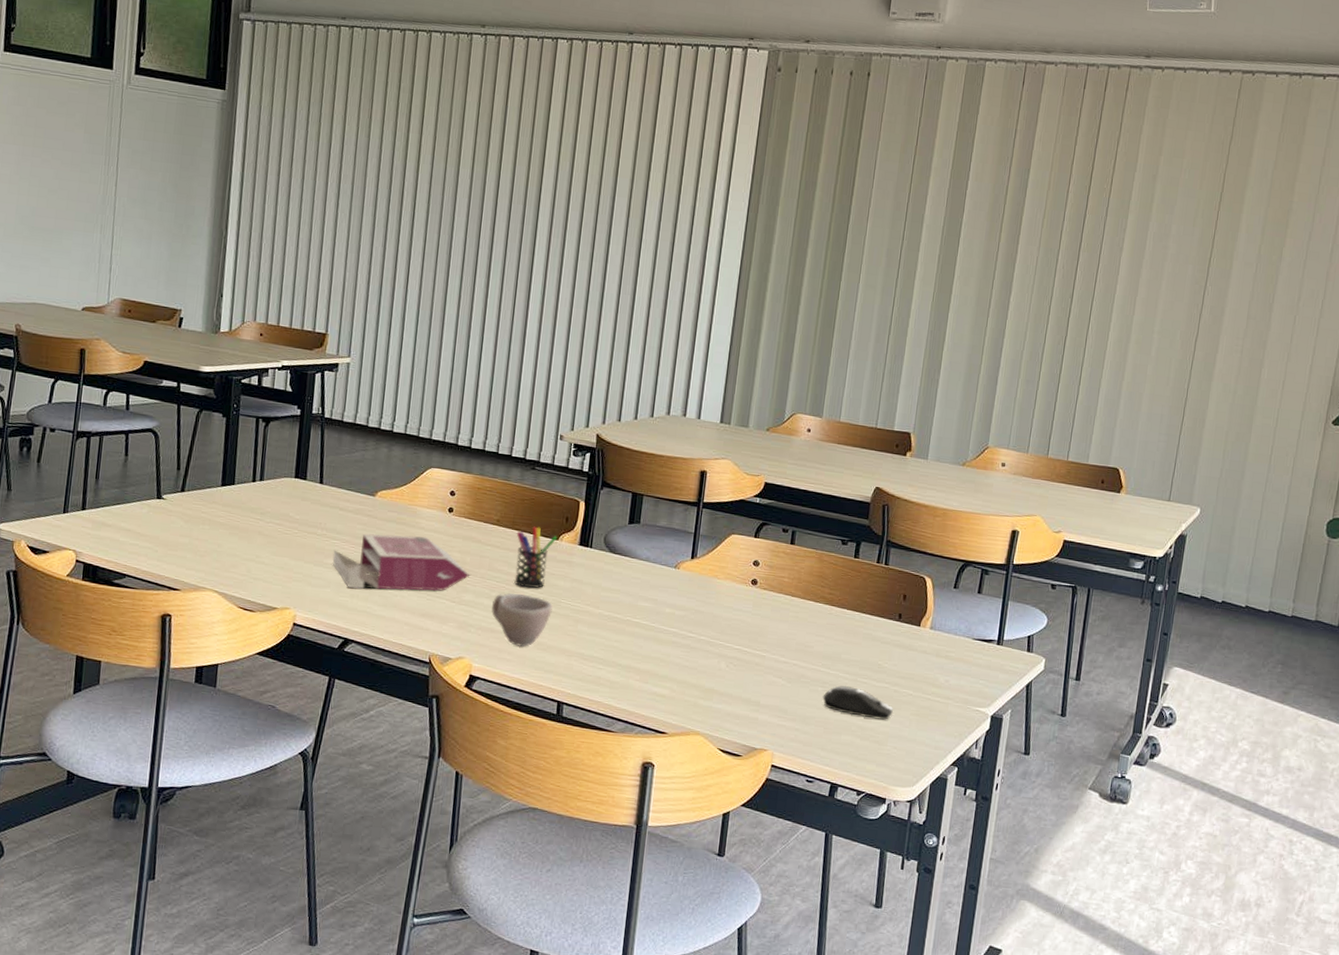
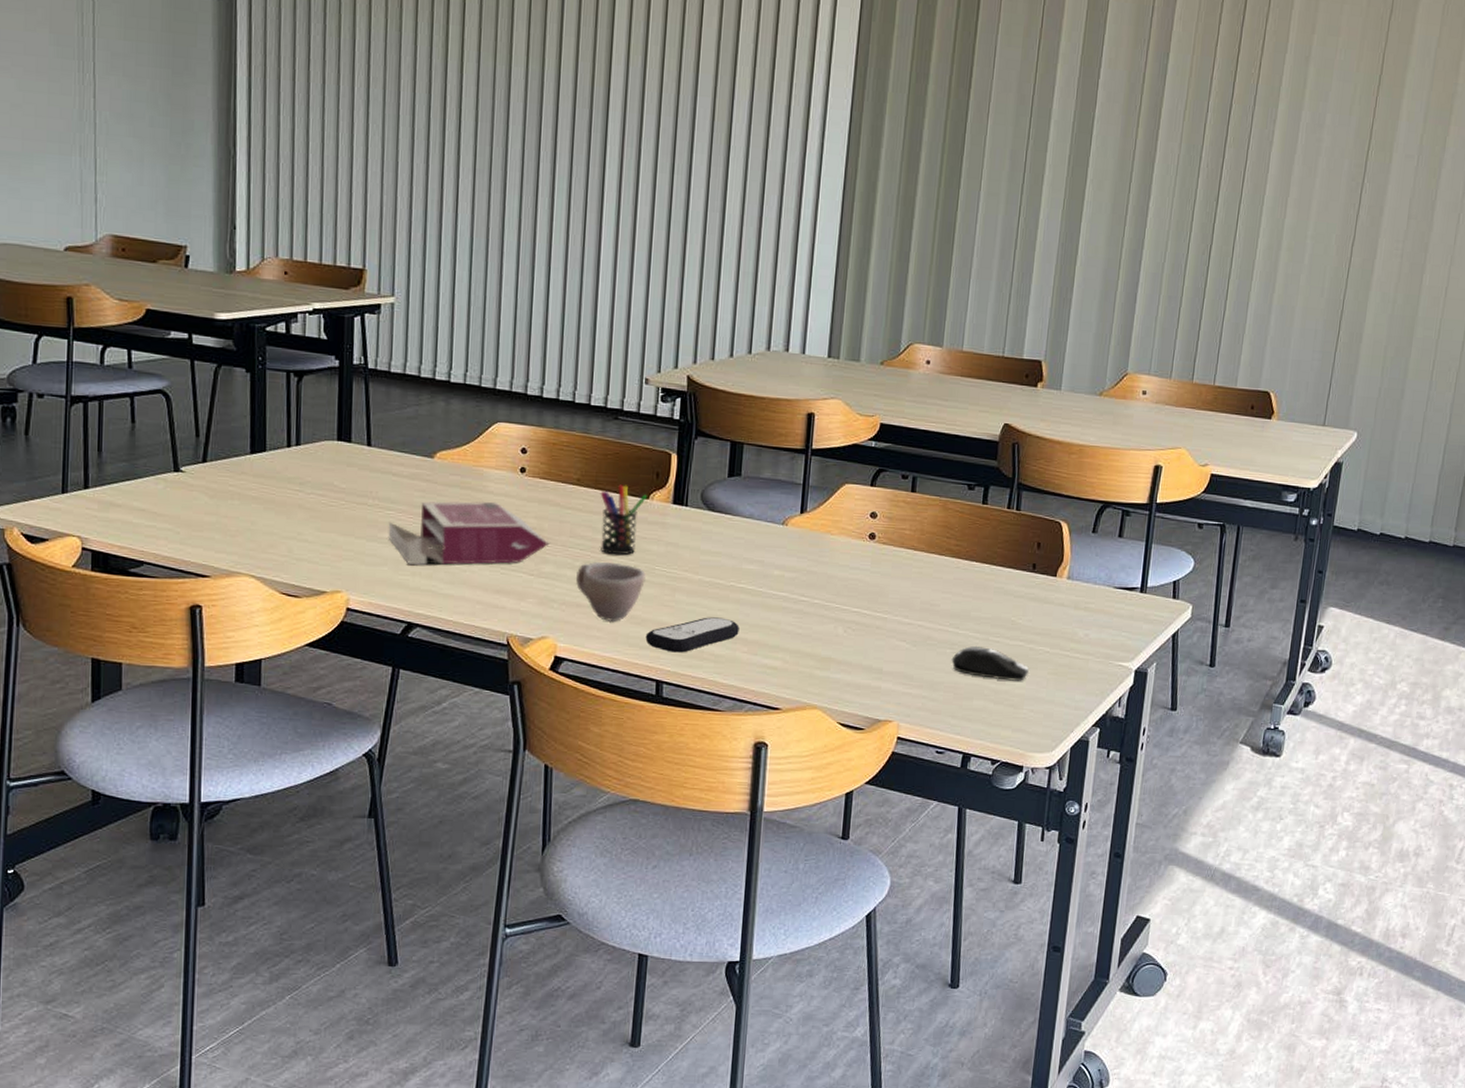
remote control: none [550,647,633,678] -> present [645,617,739,653]

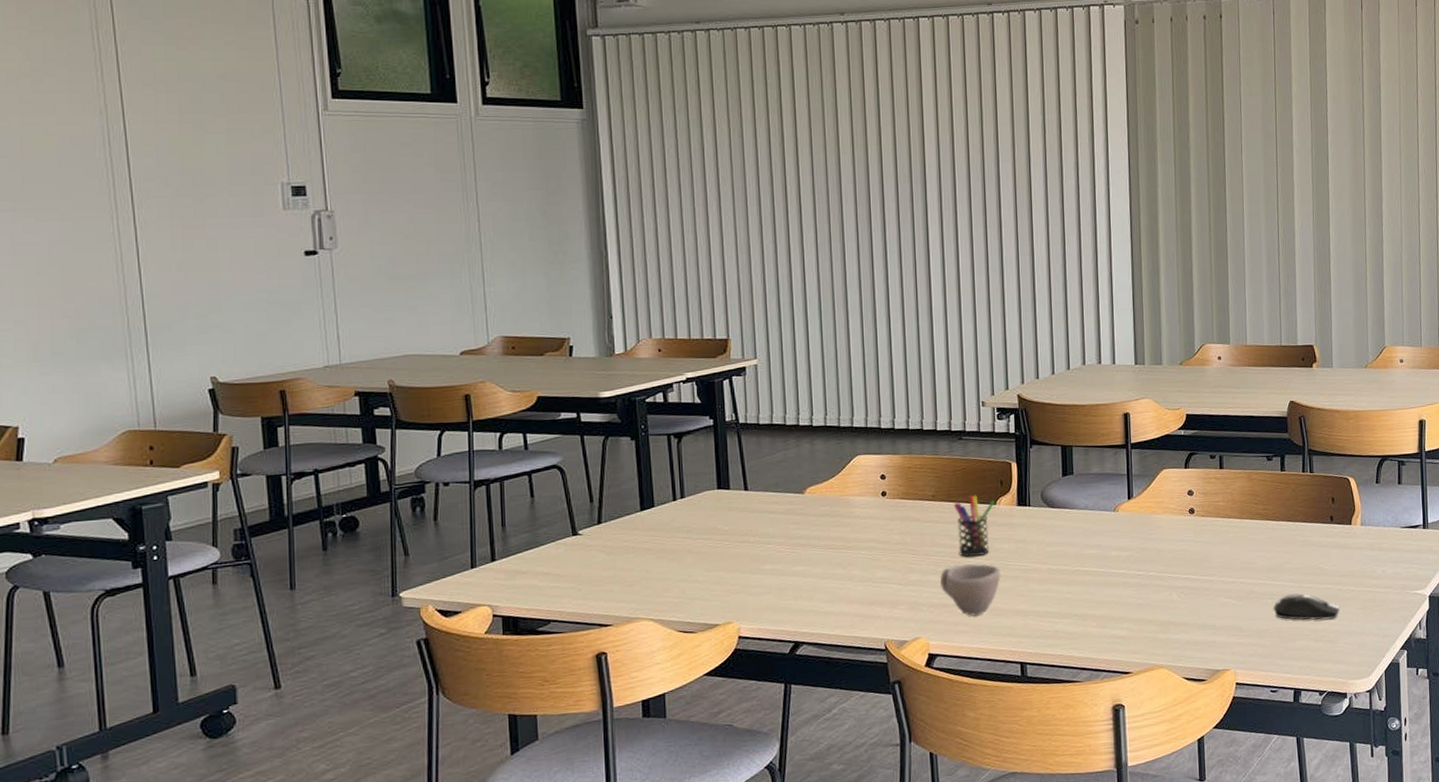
book: present [388,501,550,565] -> none [769,524,914,590]
remote control: present [645,617,739,653] -> none [1007,599,1088,636]

